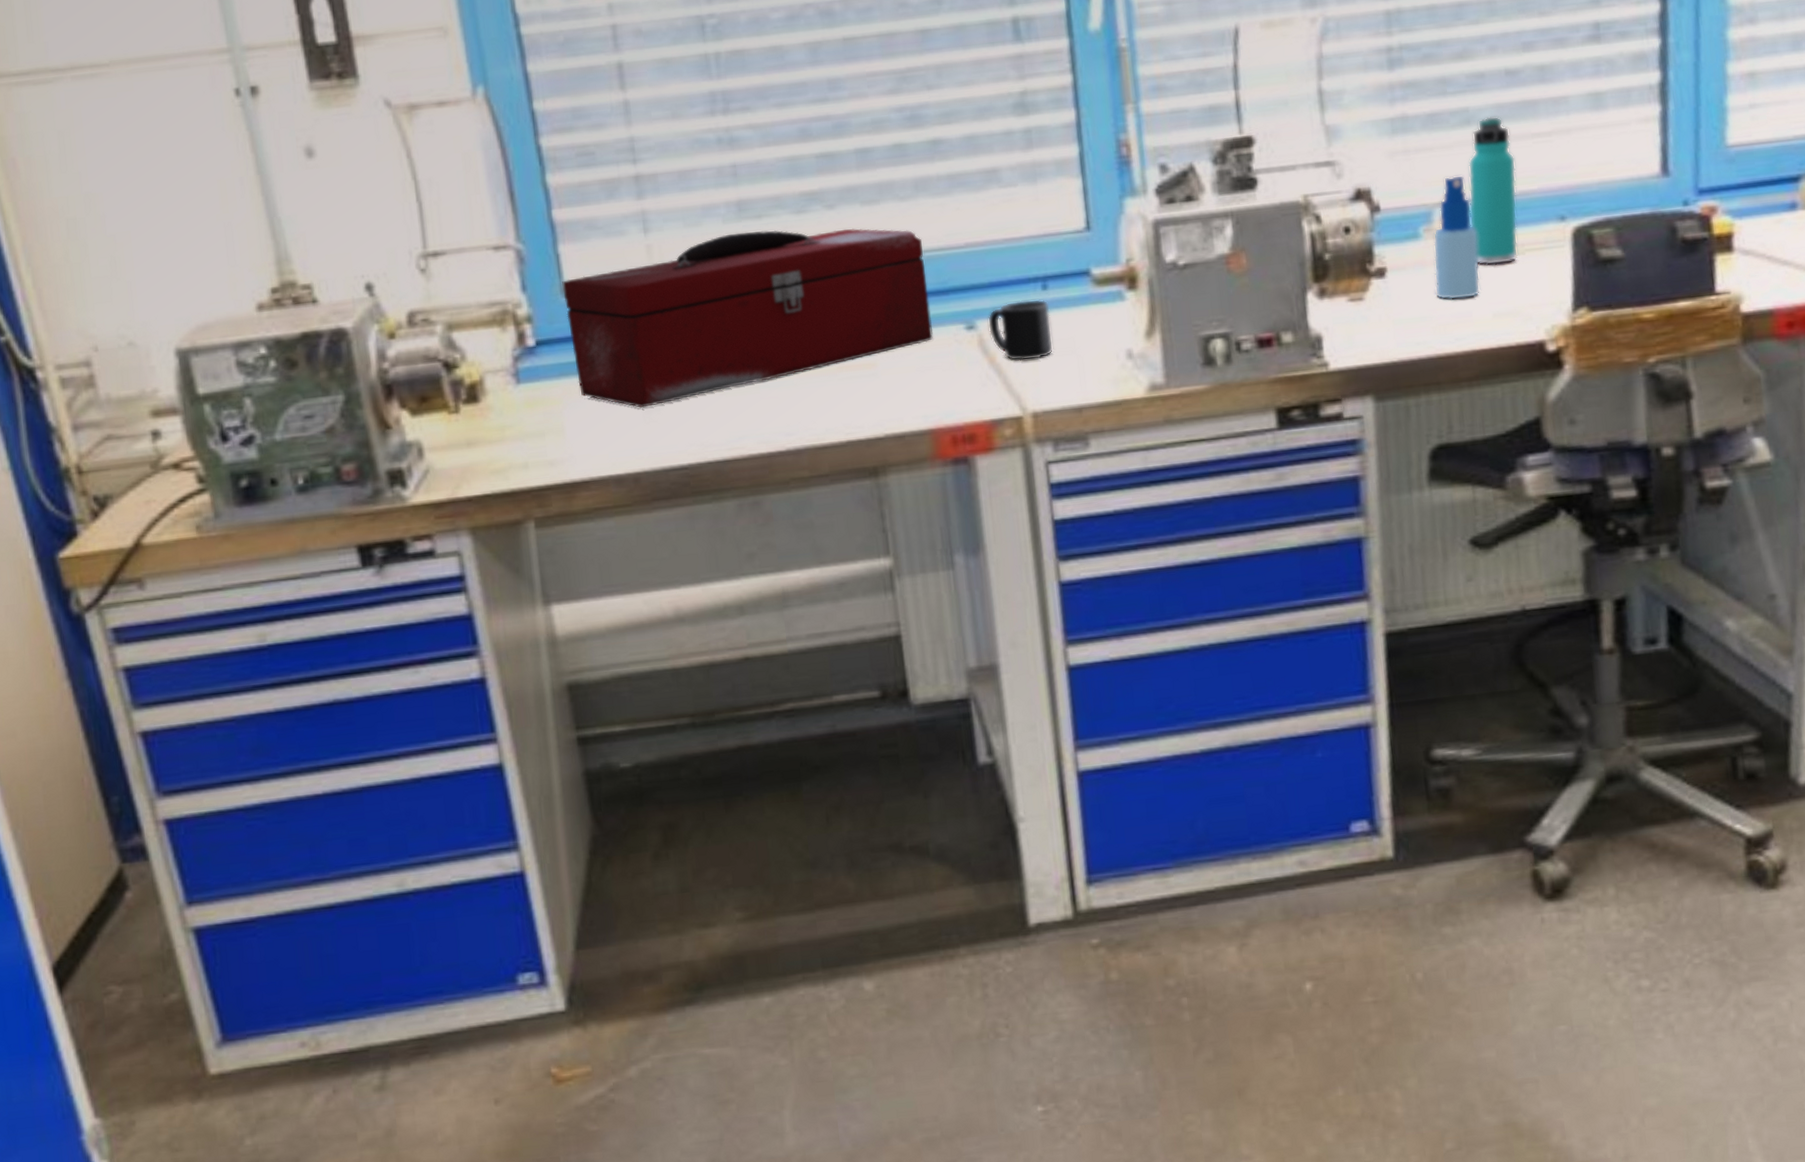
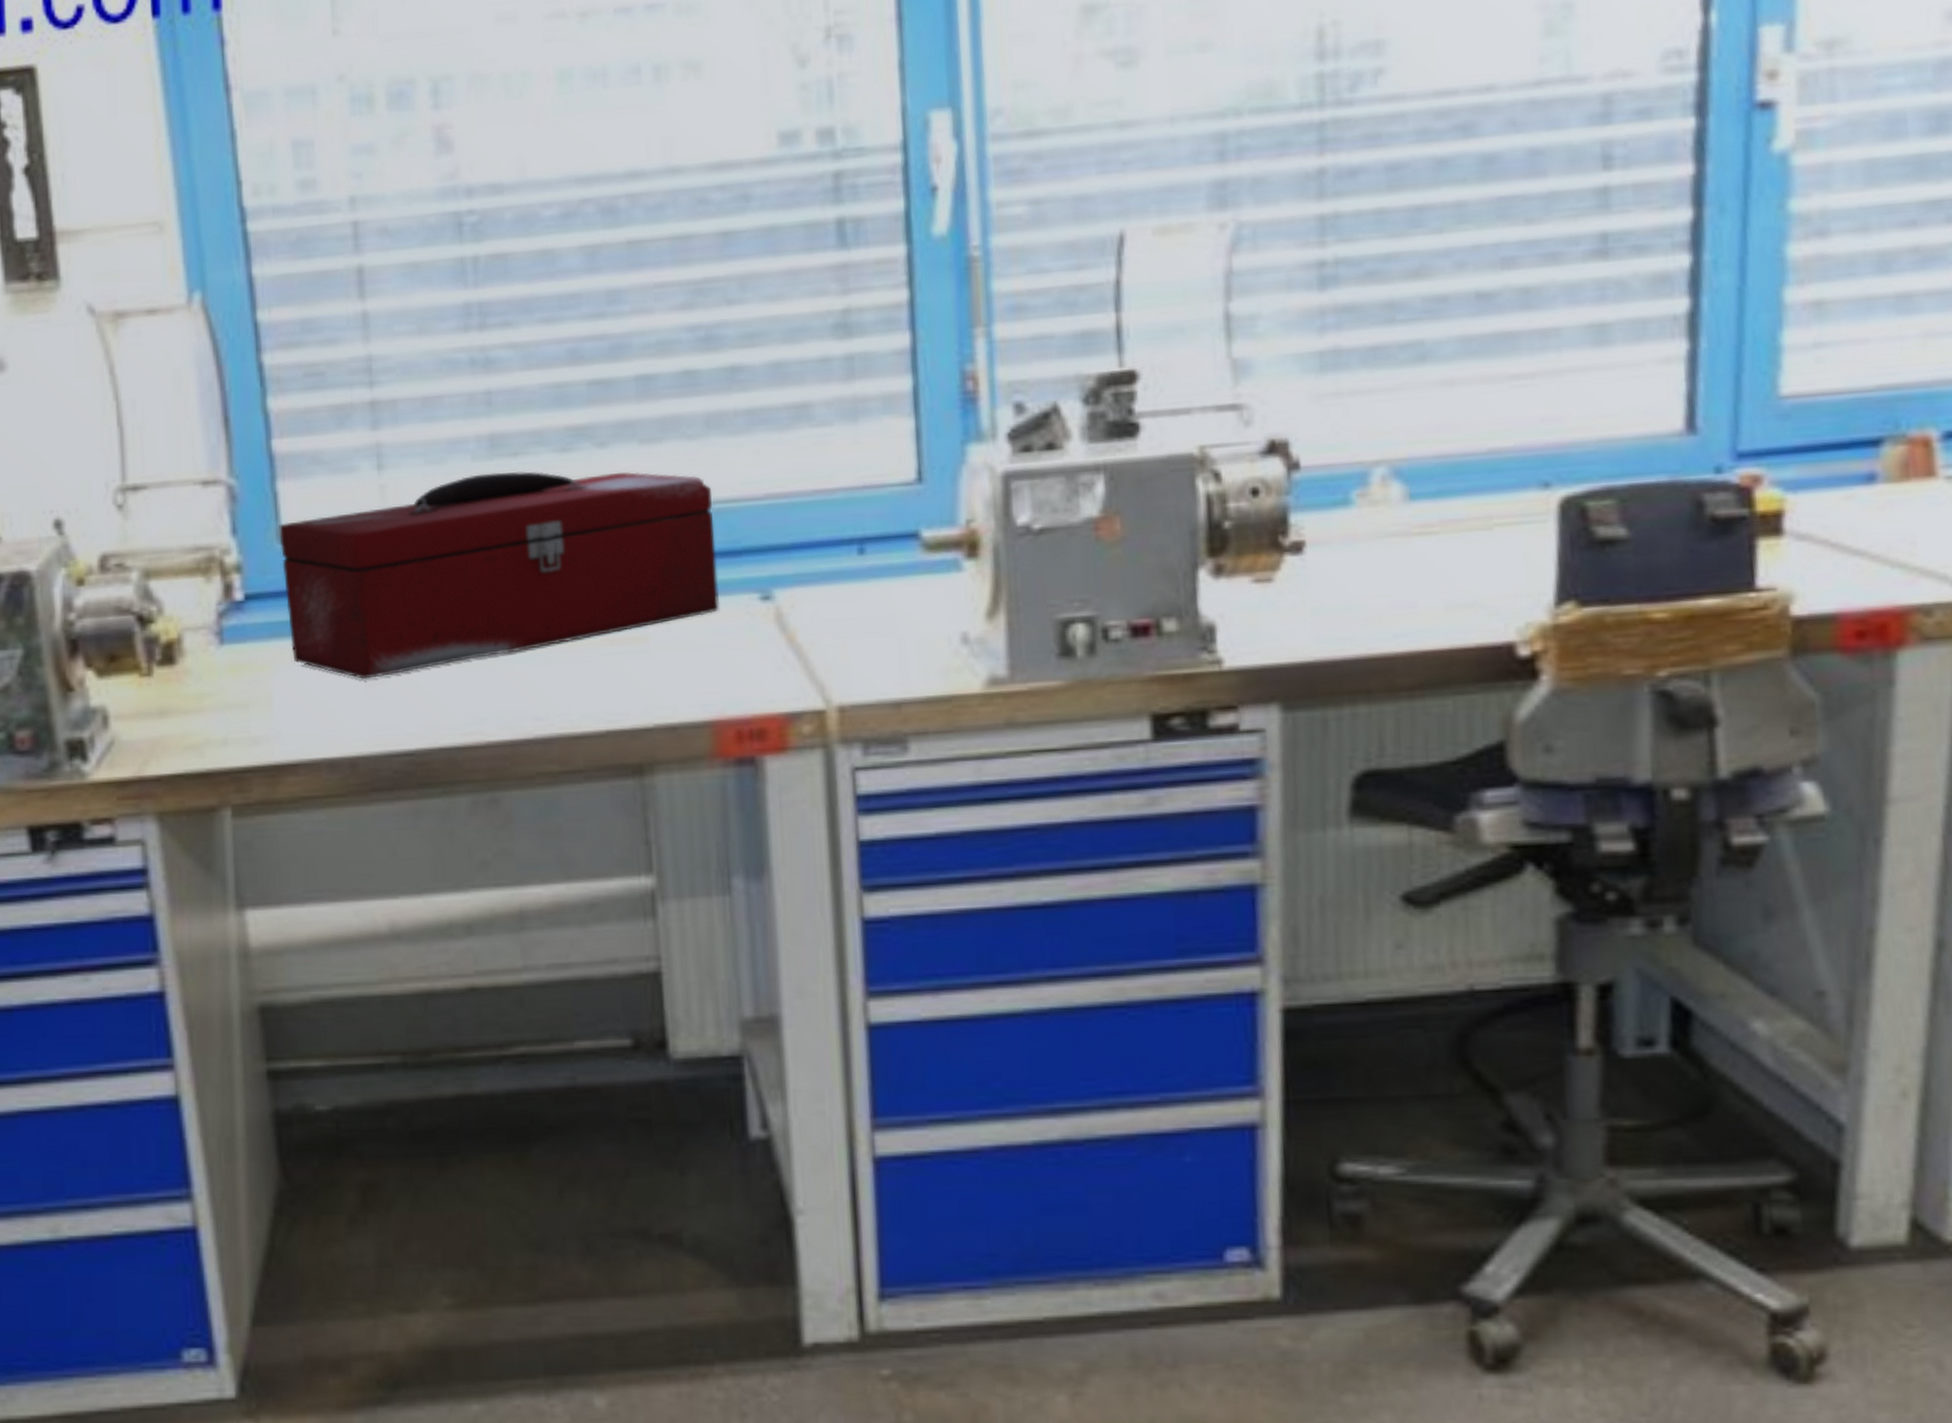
mug: present [987,299,1054,361] -> none [787,565,869,642]
spray bottle: present [1433,175,1480,300] -> none [1369,425,1431,586]
thermos bottle: present [1468,116,1518,266] -> none [1420,351,1486,543]

